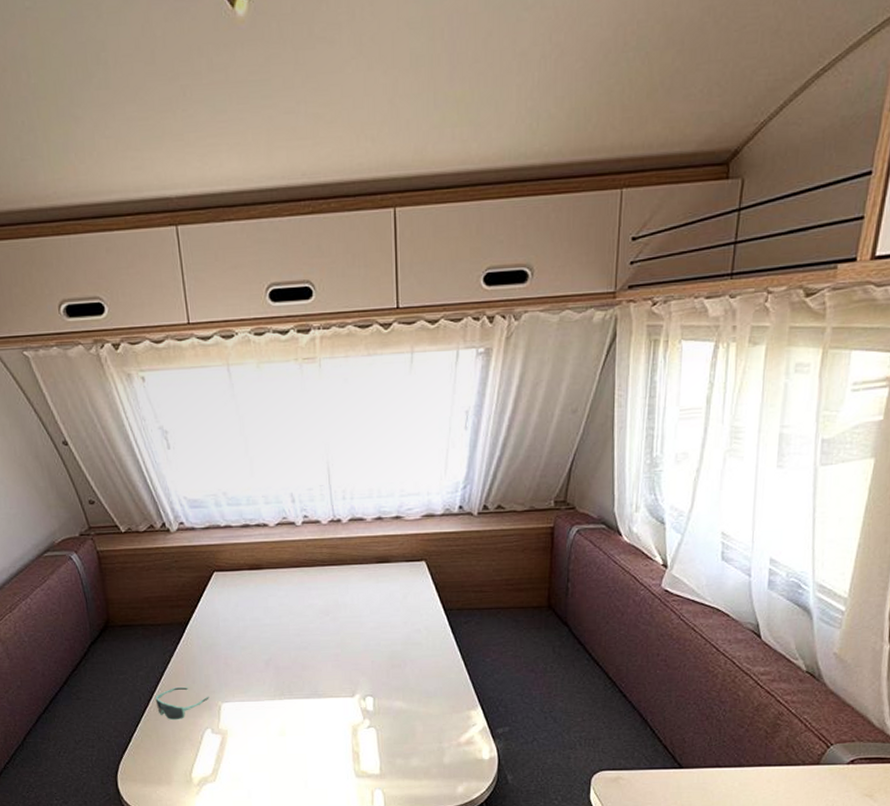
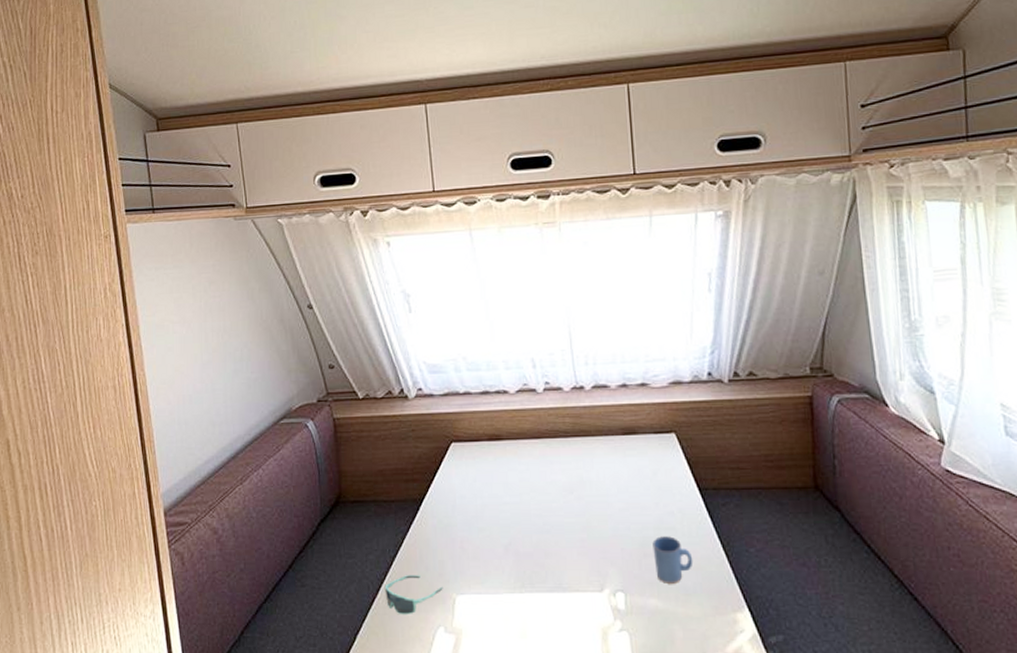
mug: none [400,650,436,689] -> present [652,536,693,584]

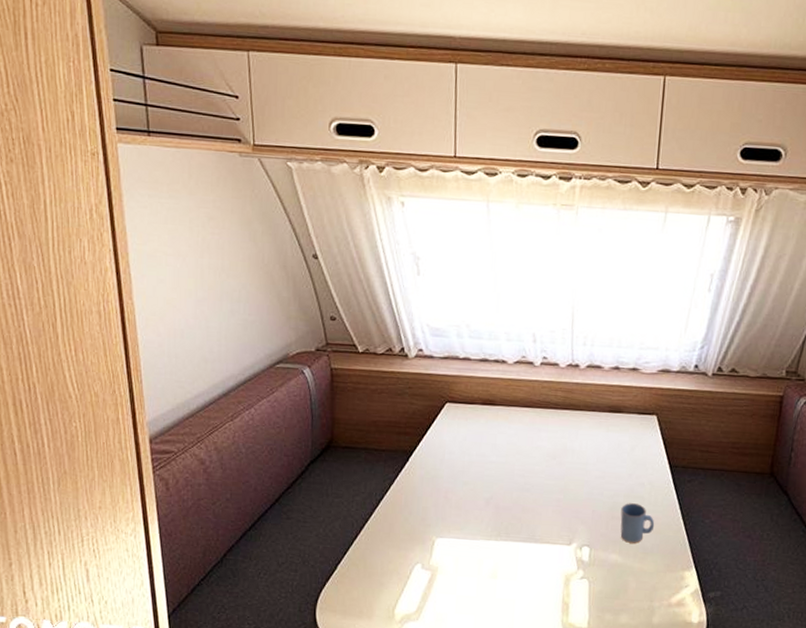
sunglasses: present [384,575,443,615] -> none [368,517,424,552]

